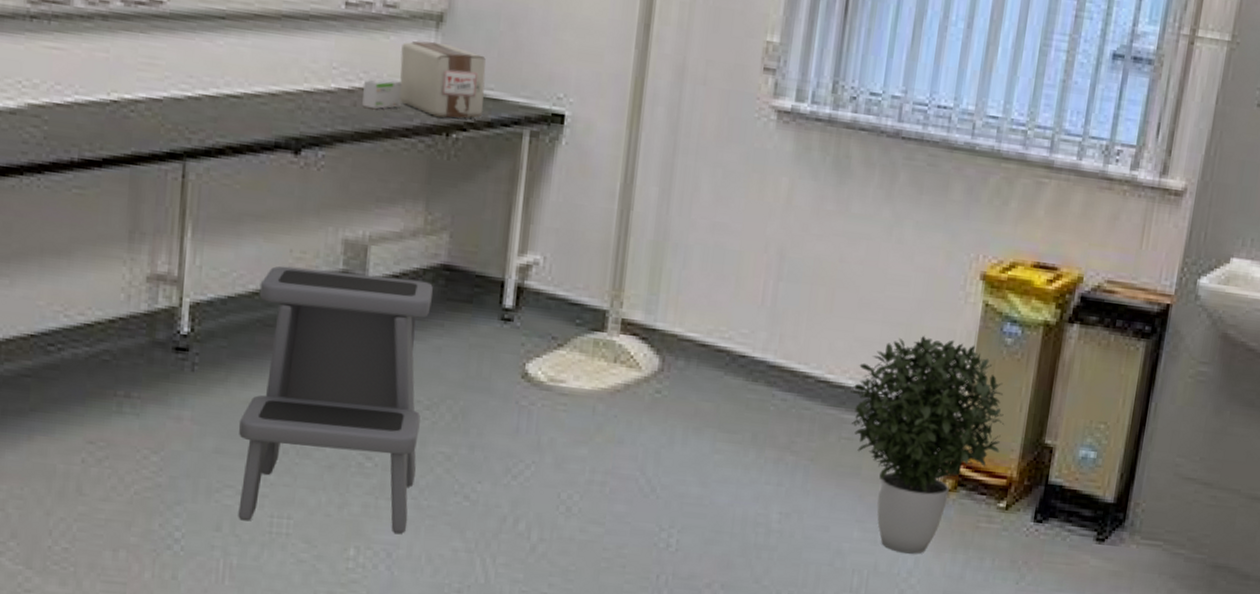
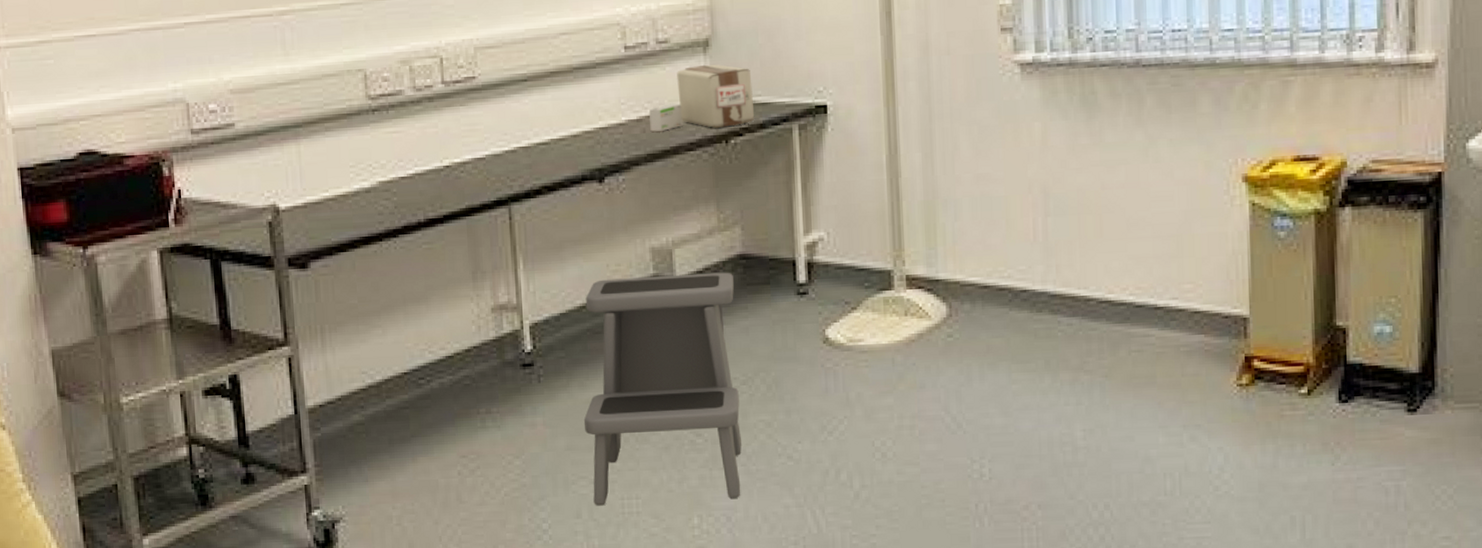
potted plant: present [852,335,1005,554] -> none [1135,242,1292,451]

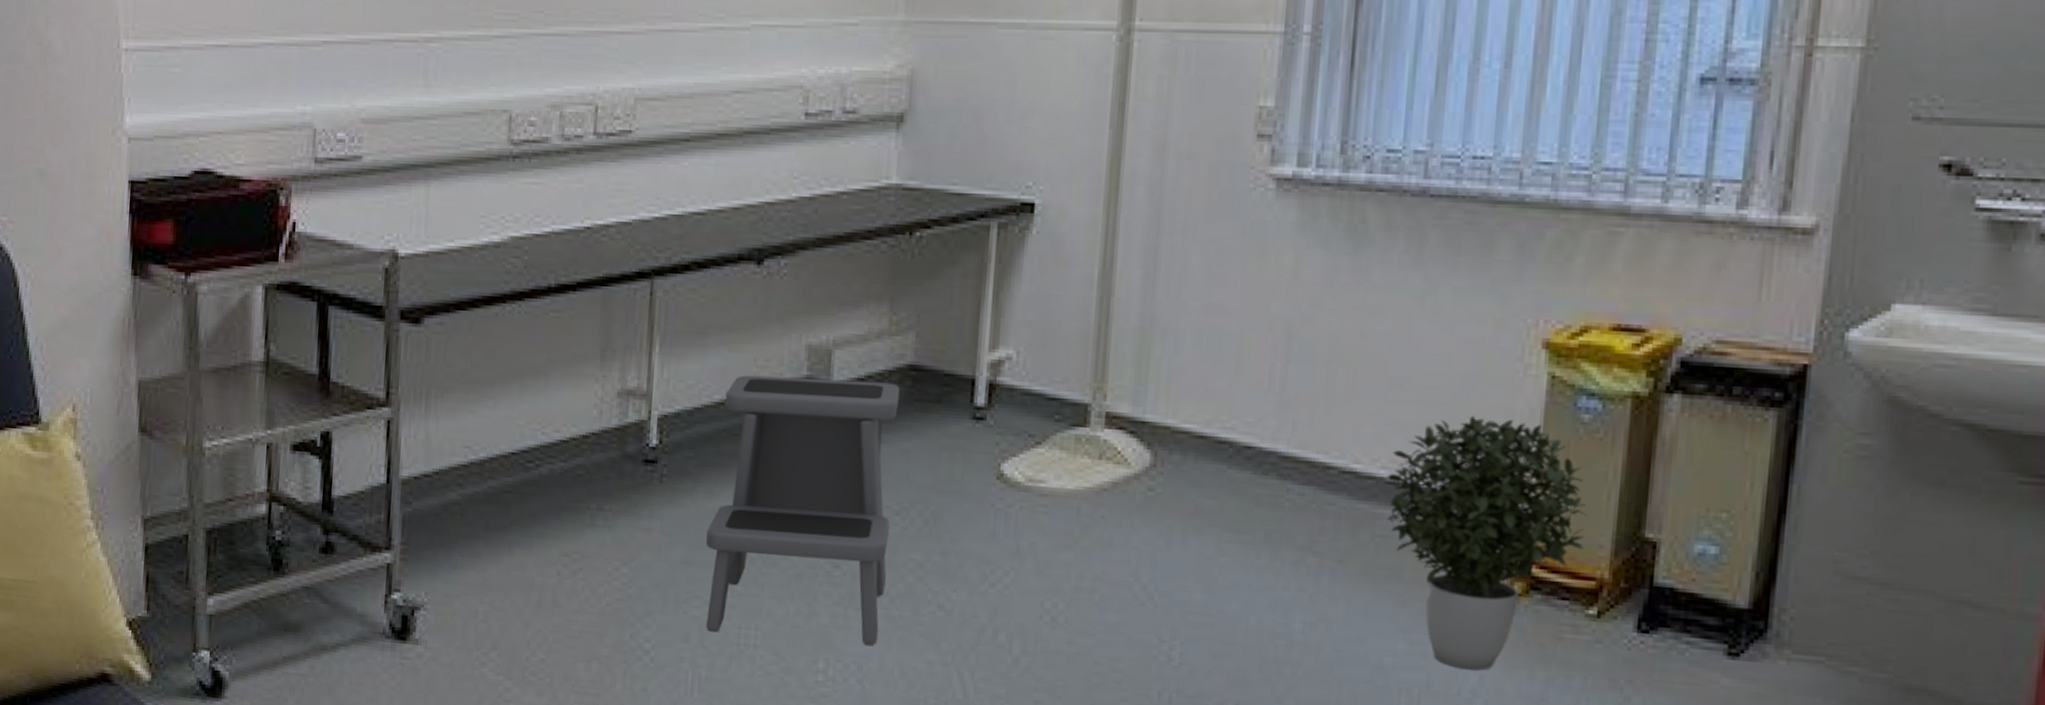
medicine box: present [649,103,683,132] -> none [823,183,864,214]
box: present [677,64,755,129] -> none [861,142,949,218]
potted plant: none [1135,242,1292,451] -> present [1387,415,1588,670]

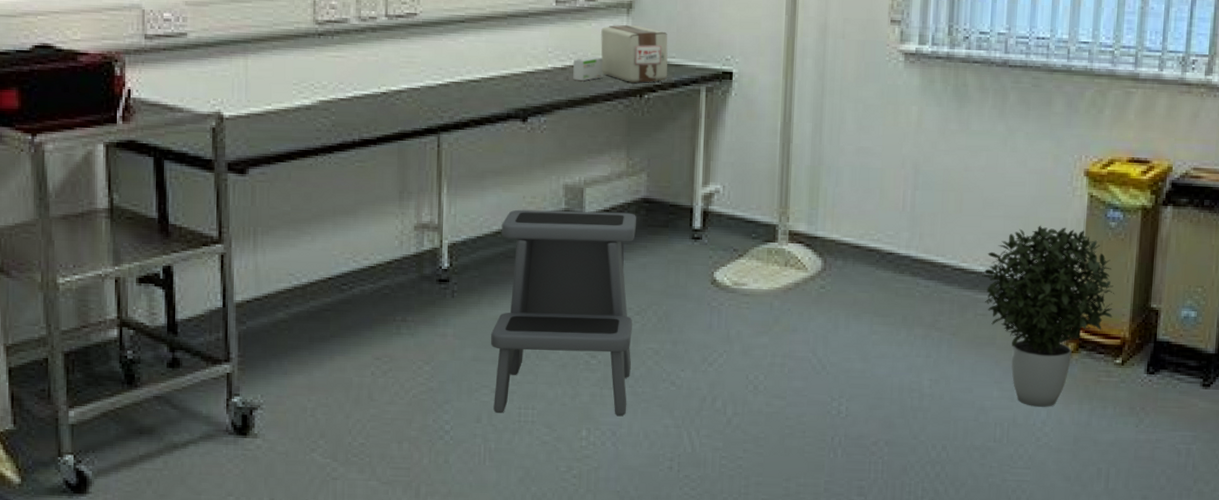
medicine box: none [823,183,864,214] -> present [573,56,603,81]
box: none [861,142,949,218] -> present [601,24,668,84]

